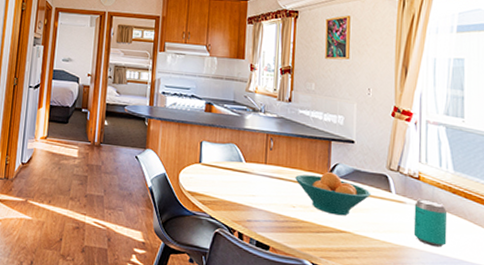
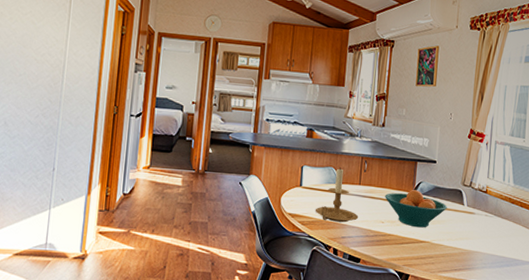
candle holder: none [216,144,266,205] -> present [315,167,359,223]
beverage can: present [413,198,448,248] -> none [479,209,507,250]

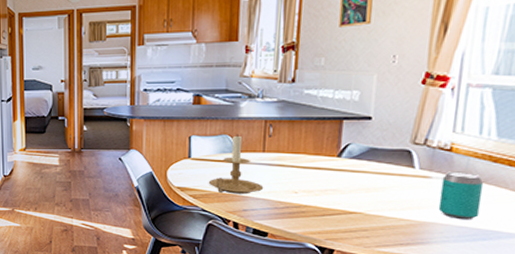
fruit bowl: present [385,190,447,228] -> none [298,154,389,197]
beverage can: none [479,209,507,250] -> present [438,171,484,220]

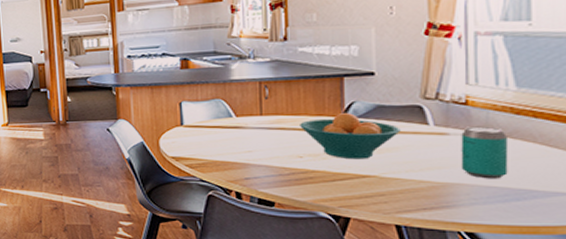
candle holder: present [208,134,264,194] -> none [204,97,265,162]
fruit bowl: none [298,154,389,197] -> present [300,113,401,160]

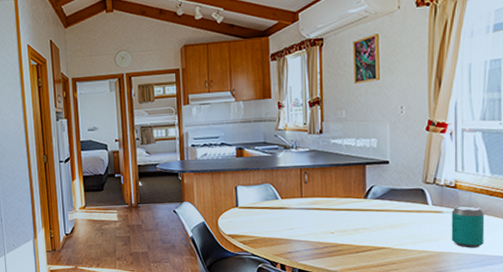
fruit bowl: present [300,113,401,160] -> none [332,195,408,234]

